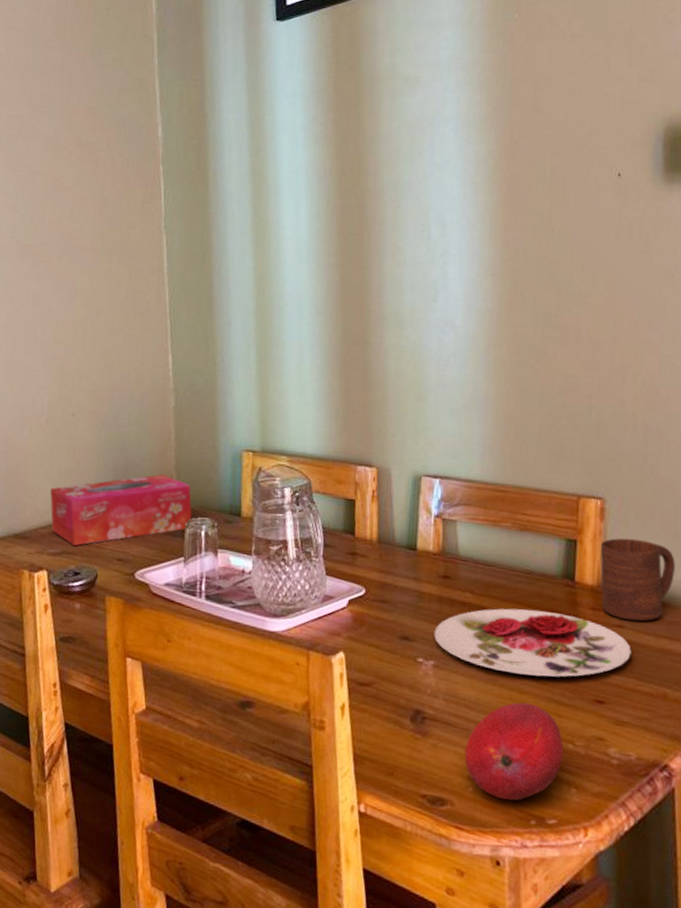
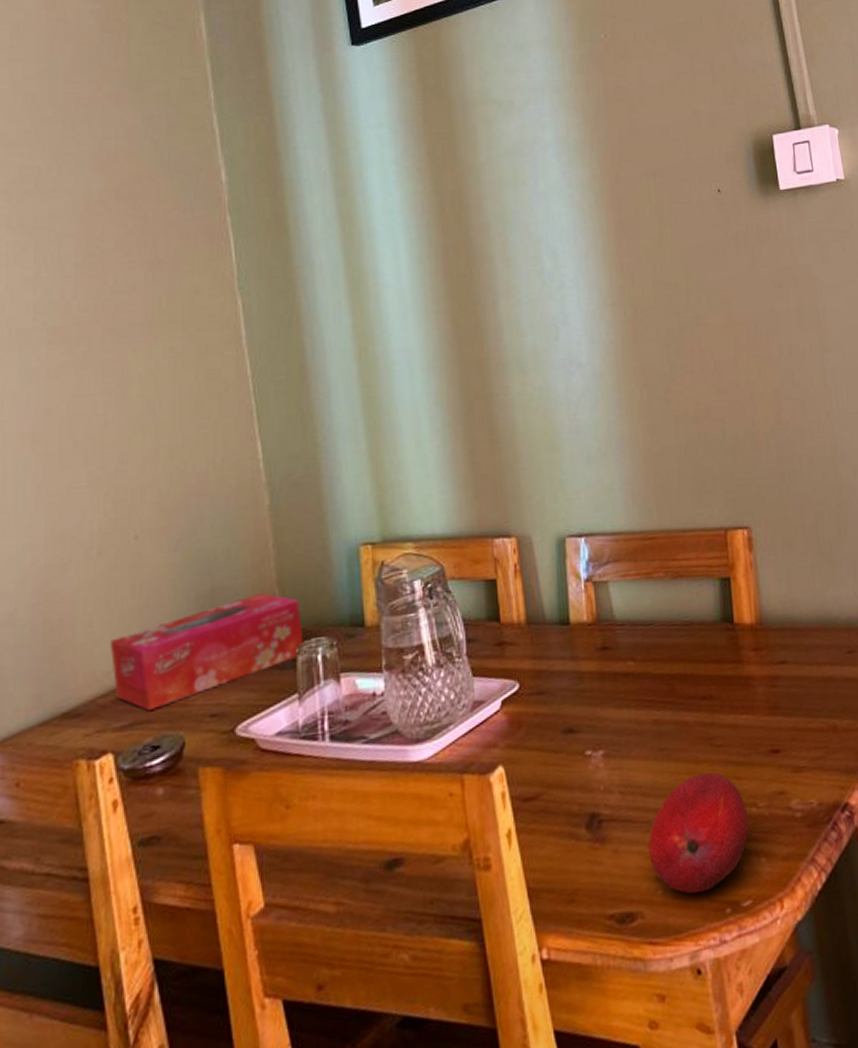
plate: present [434,608,632,677] -> none [599,662,798,744]
cup: present [600,538,675,622] -> none [753,564,825,654]

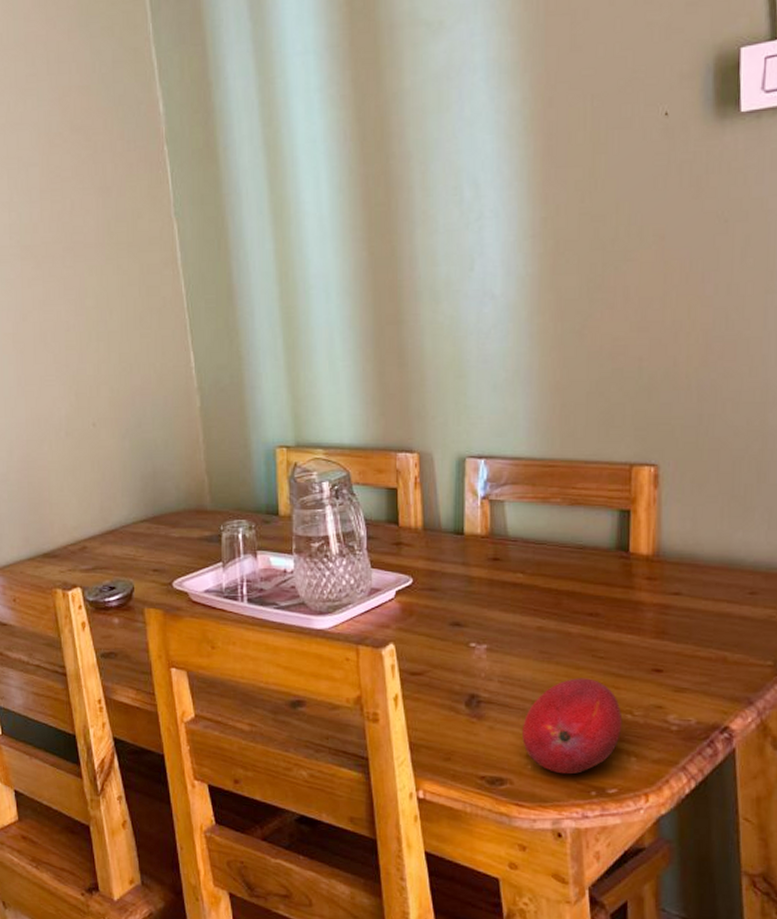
tissue box: present [109,593,304,712] -> none [76,479,228,561]

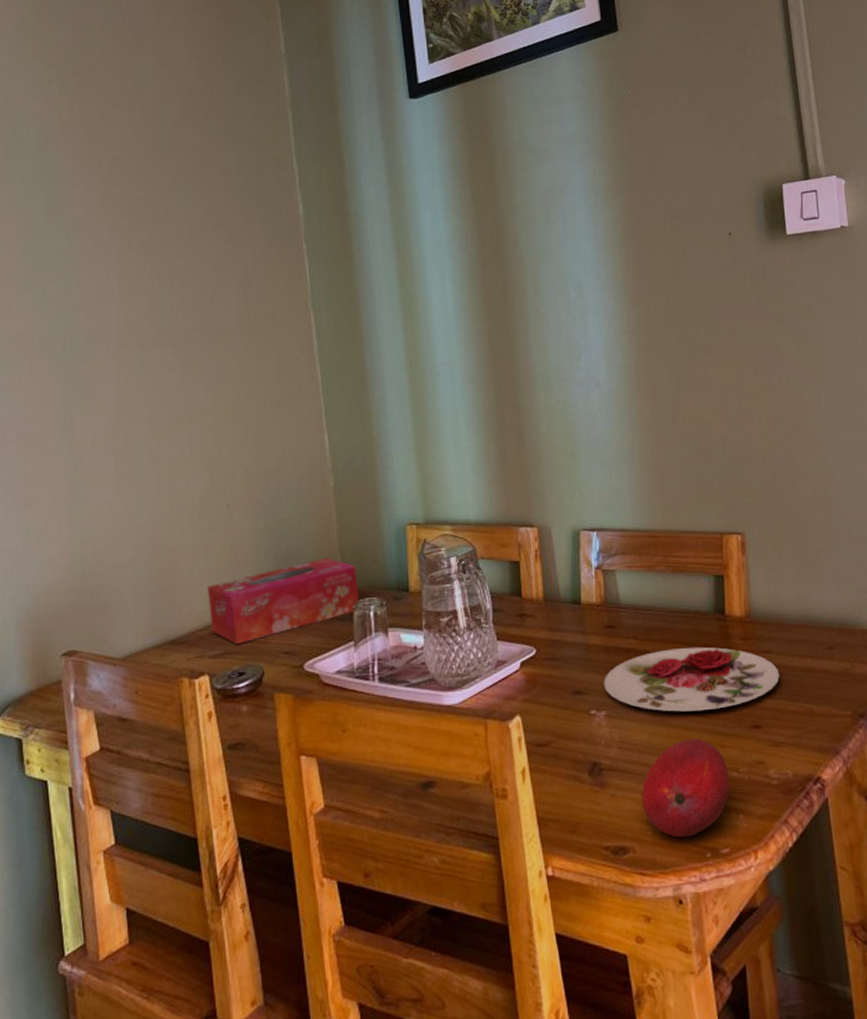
tissue box: none [76,479,228,561] -> present [206,558,360,645]
plate: none [485,584,689,651] -> present [603,647,780,712]

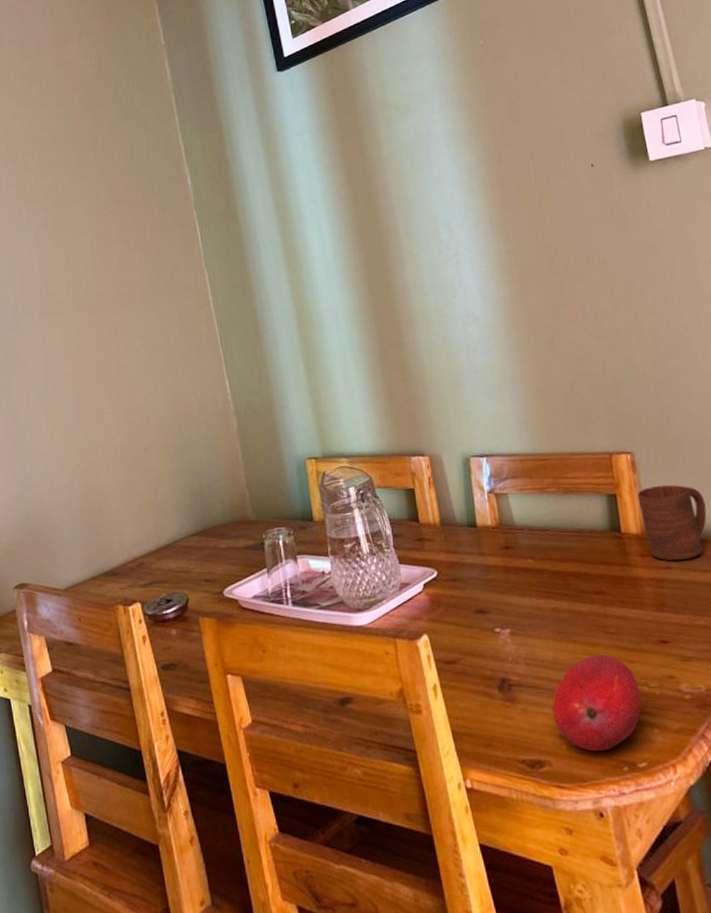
tissue box: present [206,558,360,645] -> none [133,493,269,575]
plate: present [603,647,780,712] -> none [505,564,683,629]
cup: none [744,567,809,645] -> present [637,484,707,561]

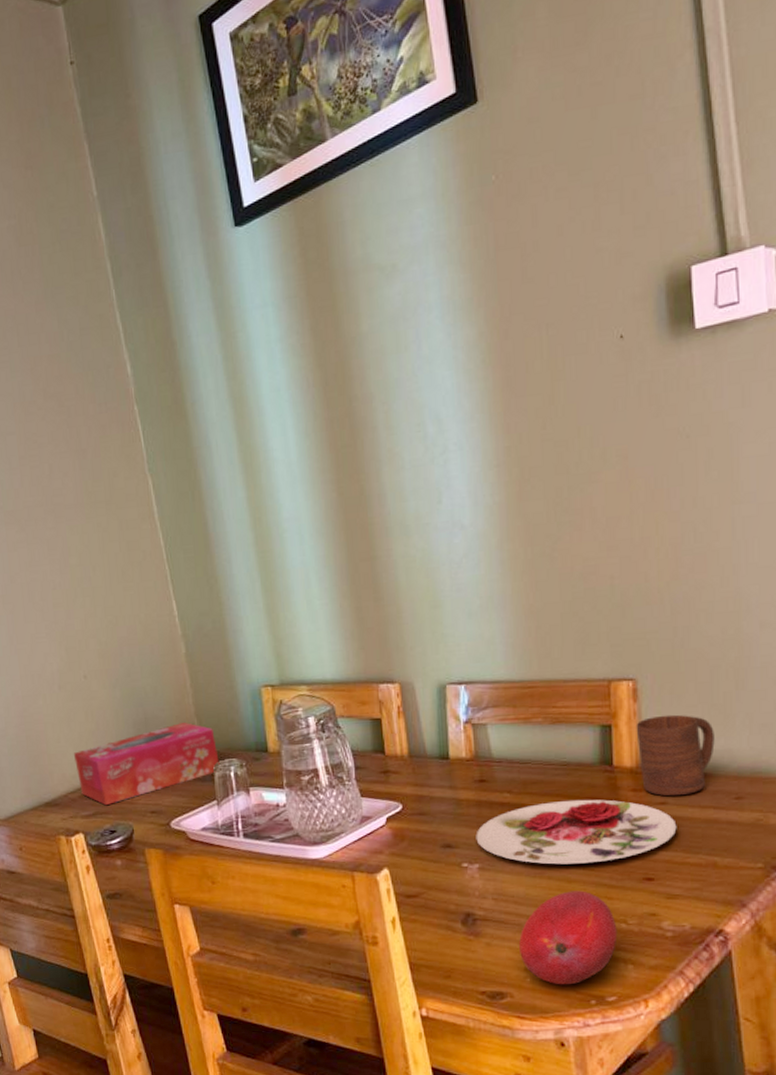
tissue box: none [133,493,269,575] -> present [73,722,220,806]
plate: none [505,564,683,629] -> present [476,799,677,865]

